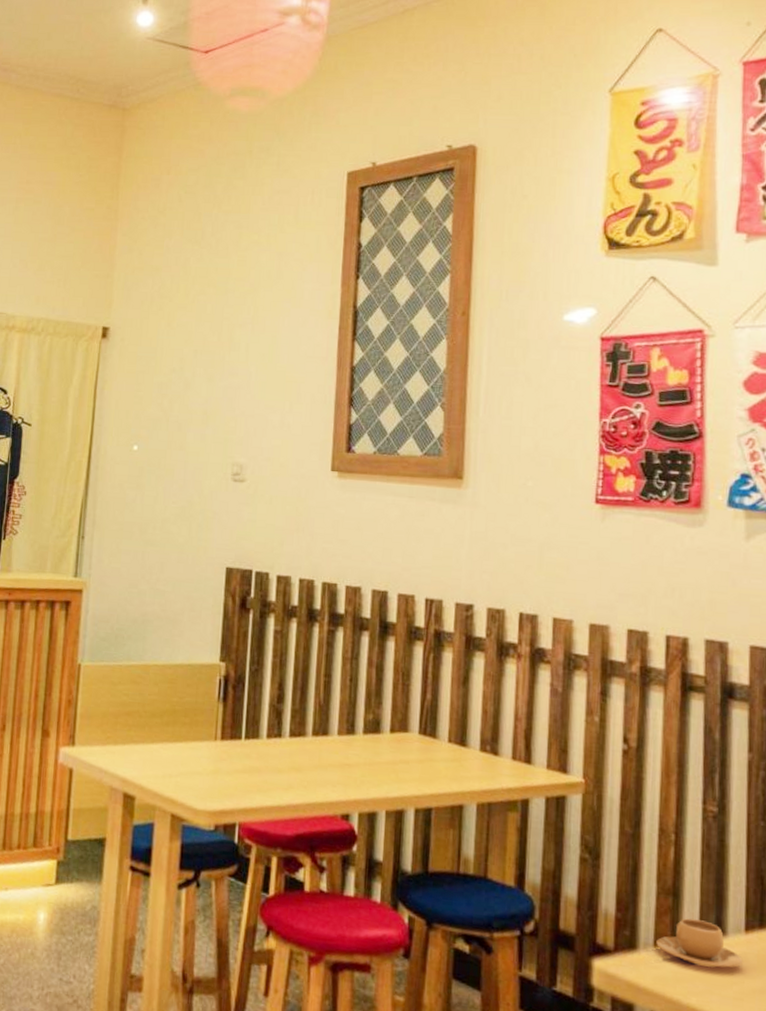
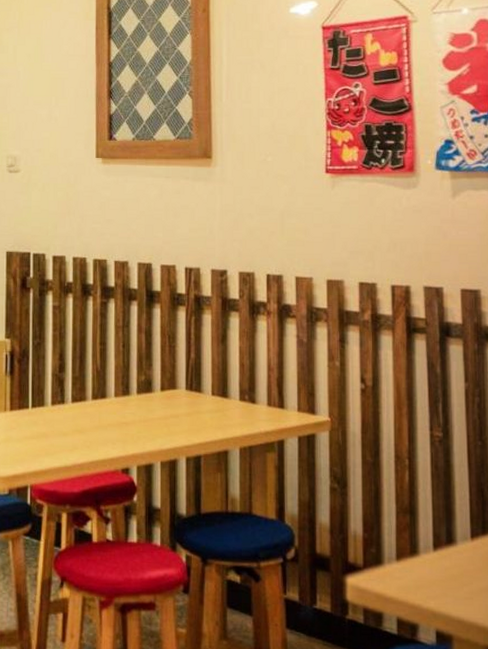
teacup: present [656,918,743,968] -> none [398,532,471,573]

